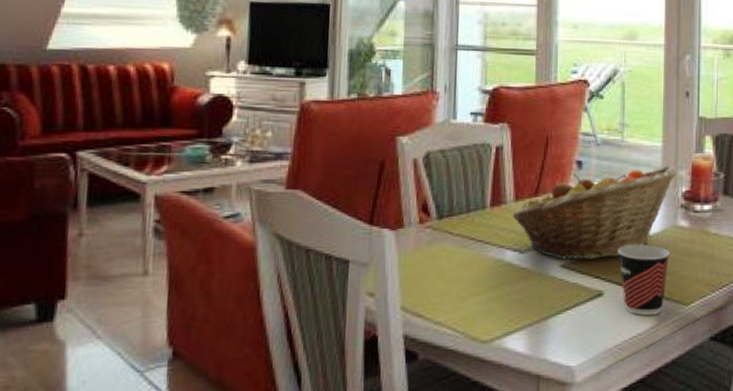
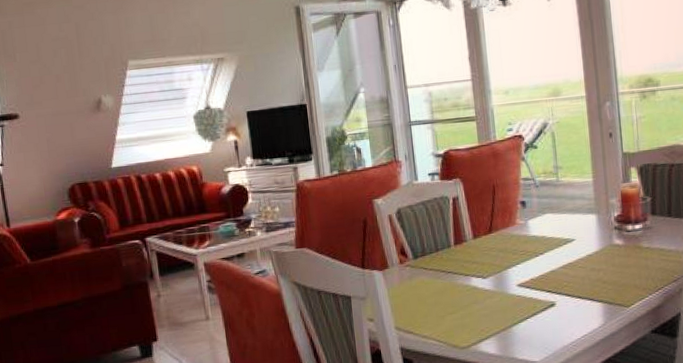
fruit basket: present [512,165,677,259] -> none [472,196,608,281]
cup: present [618,244,670,315] -> none [564,262,609,318]

